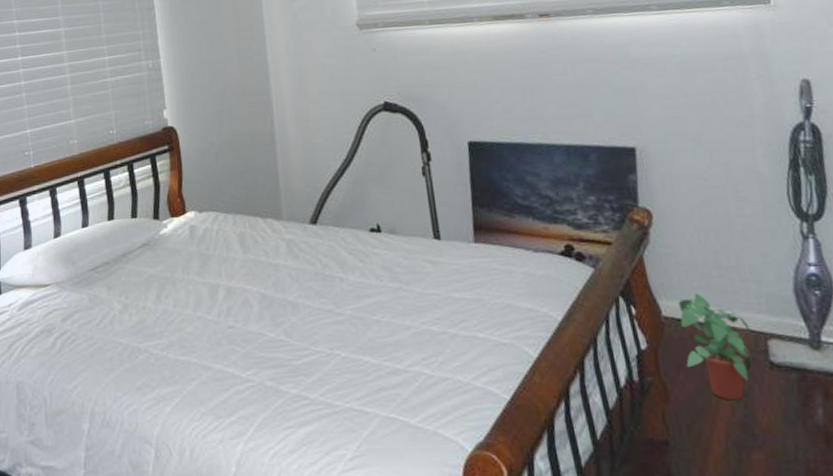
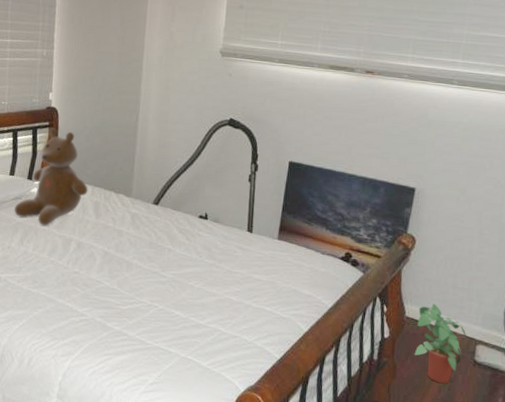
stuffed bear: none [143,151,229,274] -> present [14,128,88,226]

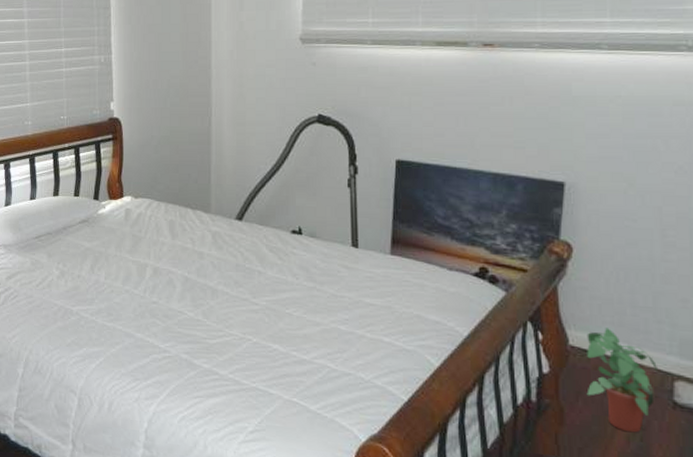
stuffed bear: present [14,128,88,226] -> none [82,141,161,251]

